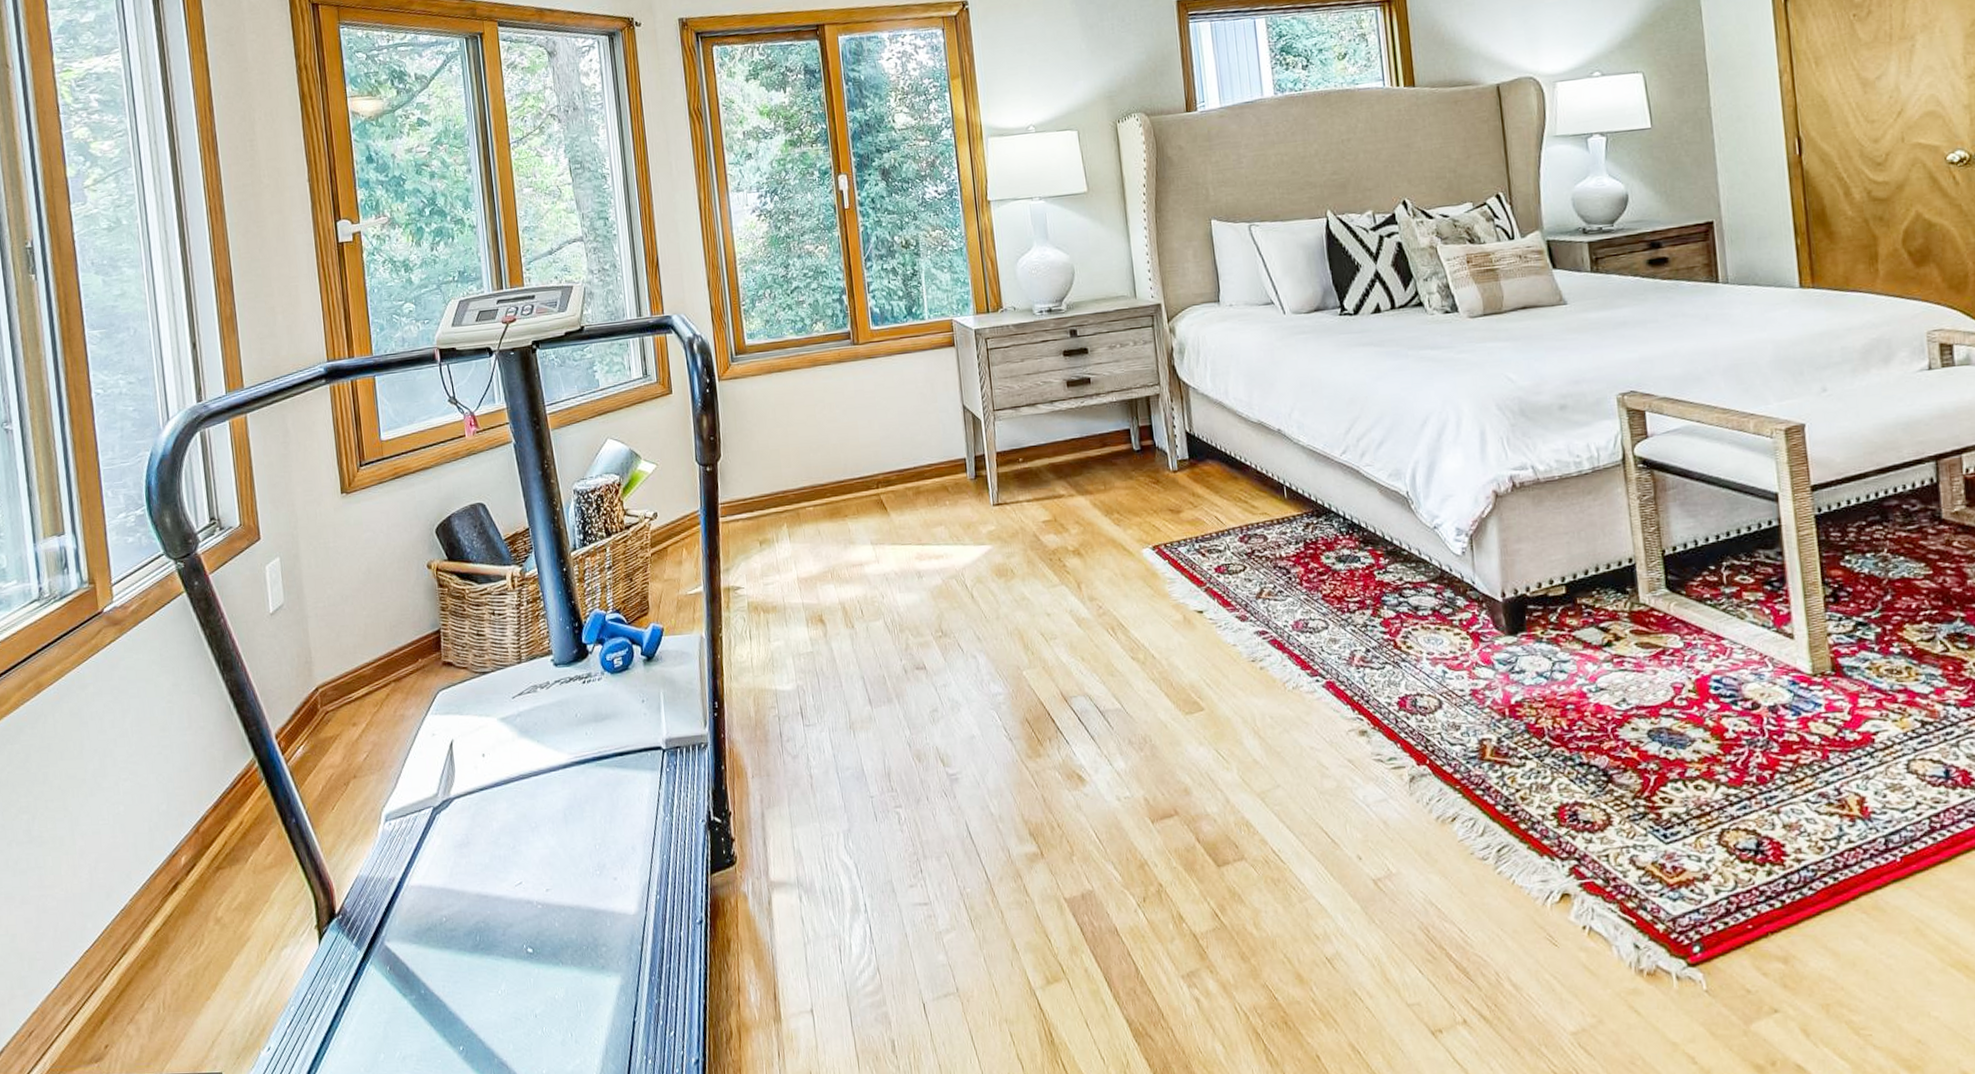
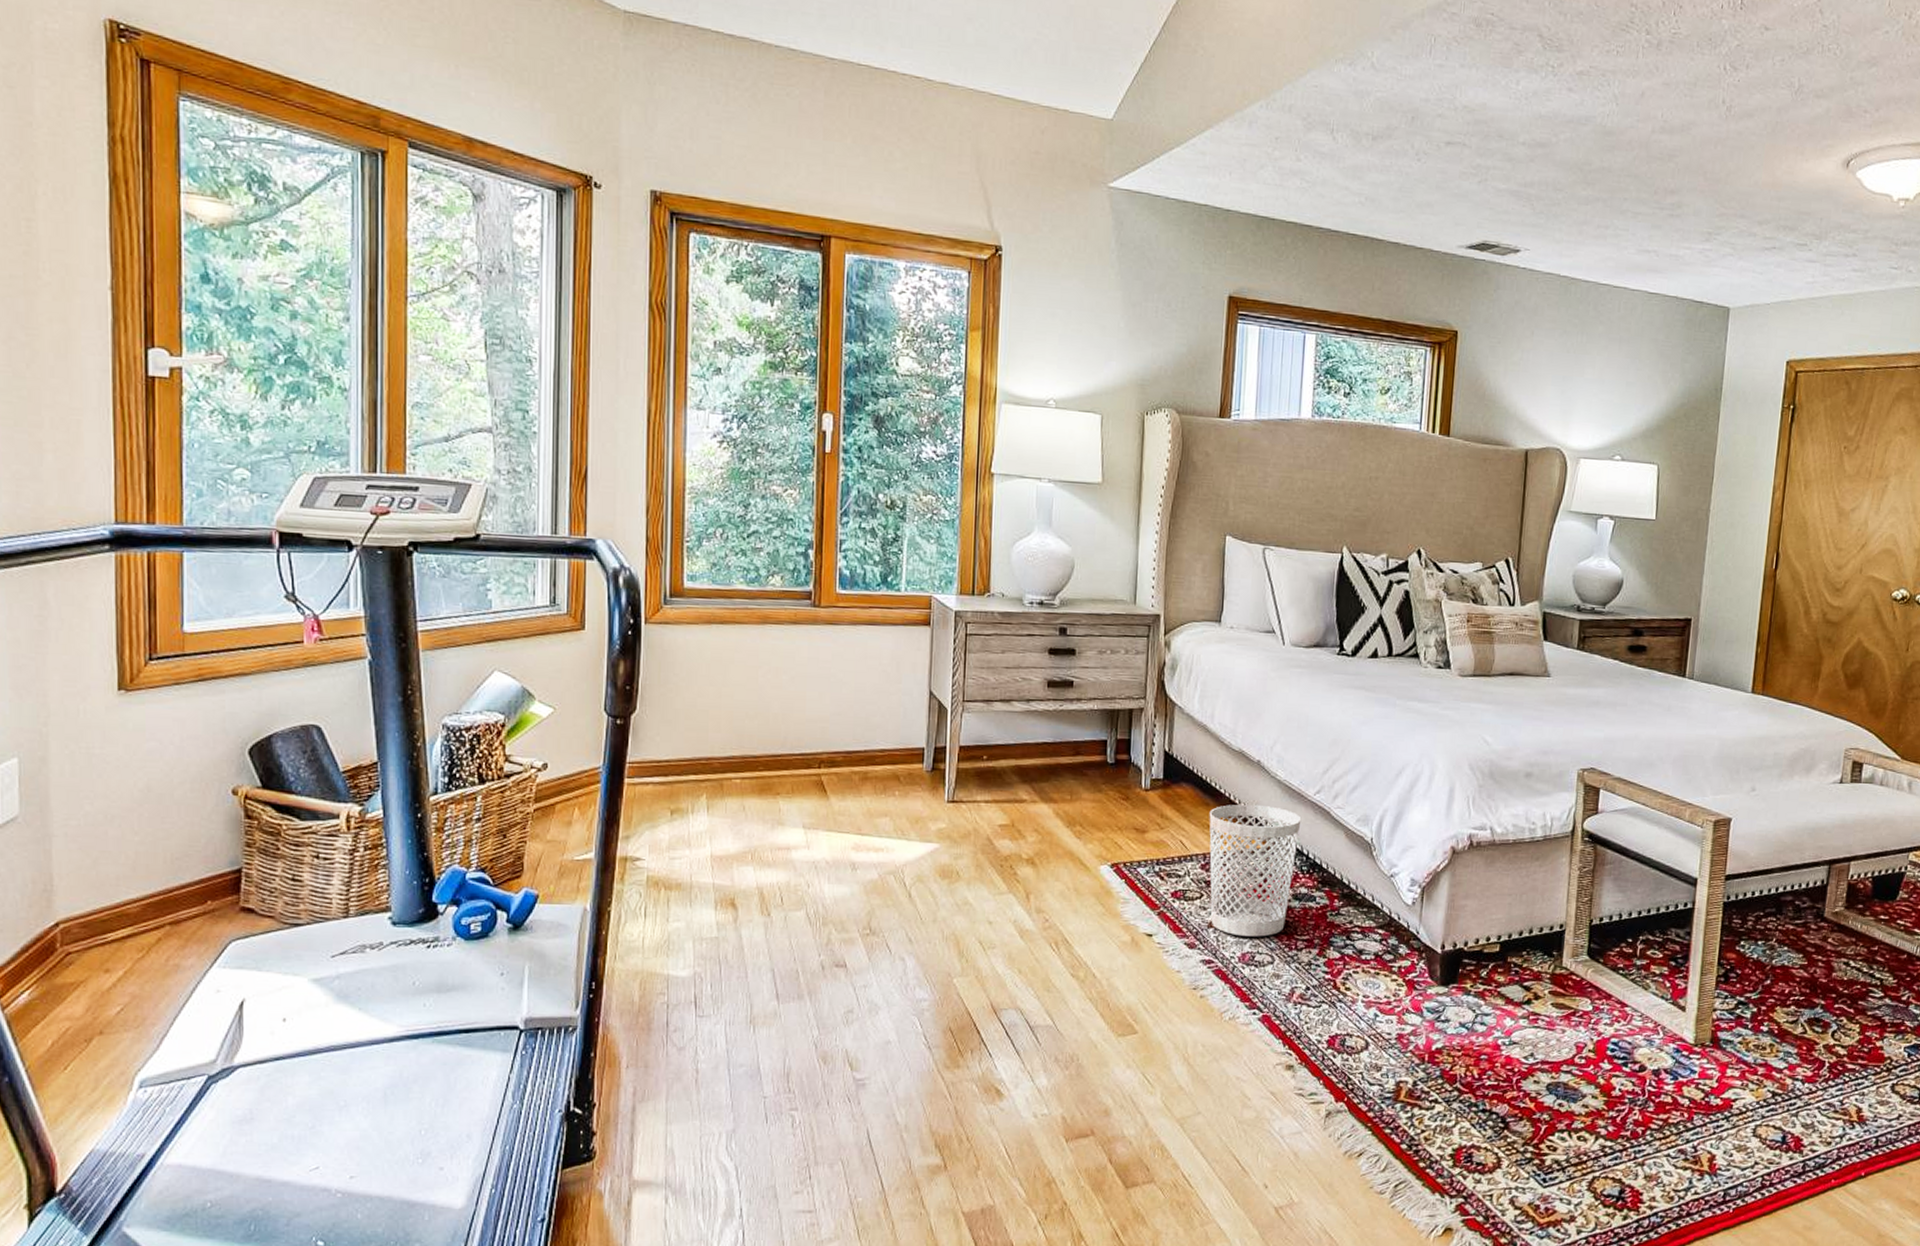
wastebasket: none [1239,472,1334,604] -> present [1209,804,1302,937]

